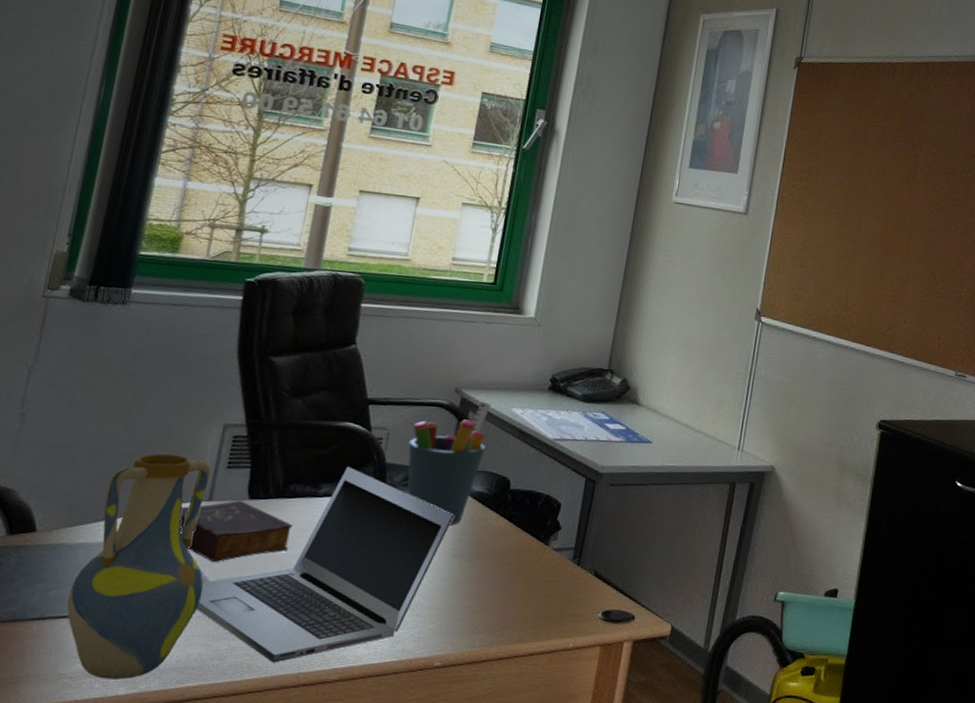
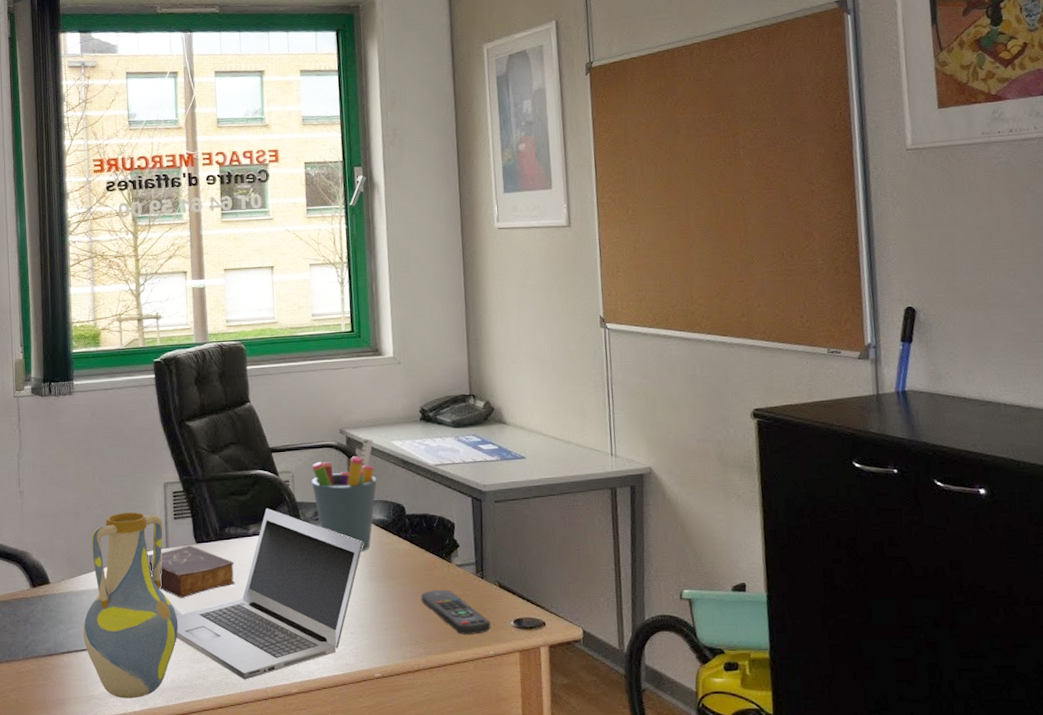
remote control: none [505,574,577,625] -> present [420,590,491,635]

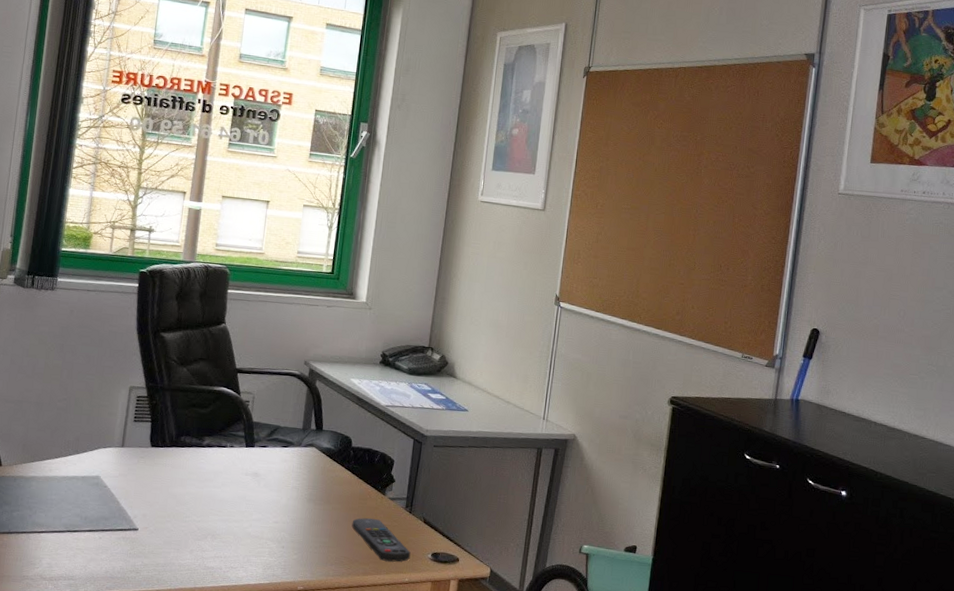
vase: present [82,512,179,699] -> none [26,408,122,583]
book: present [147,545,235,598] -> none [101,448,184,496]
laptop: present [176,508,363,680] -> none [117,423,308,578]
pen holder: present [311,438,377,552] -> none [270,372,334,475]

